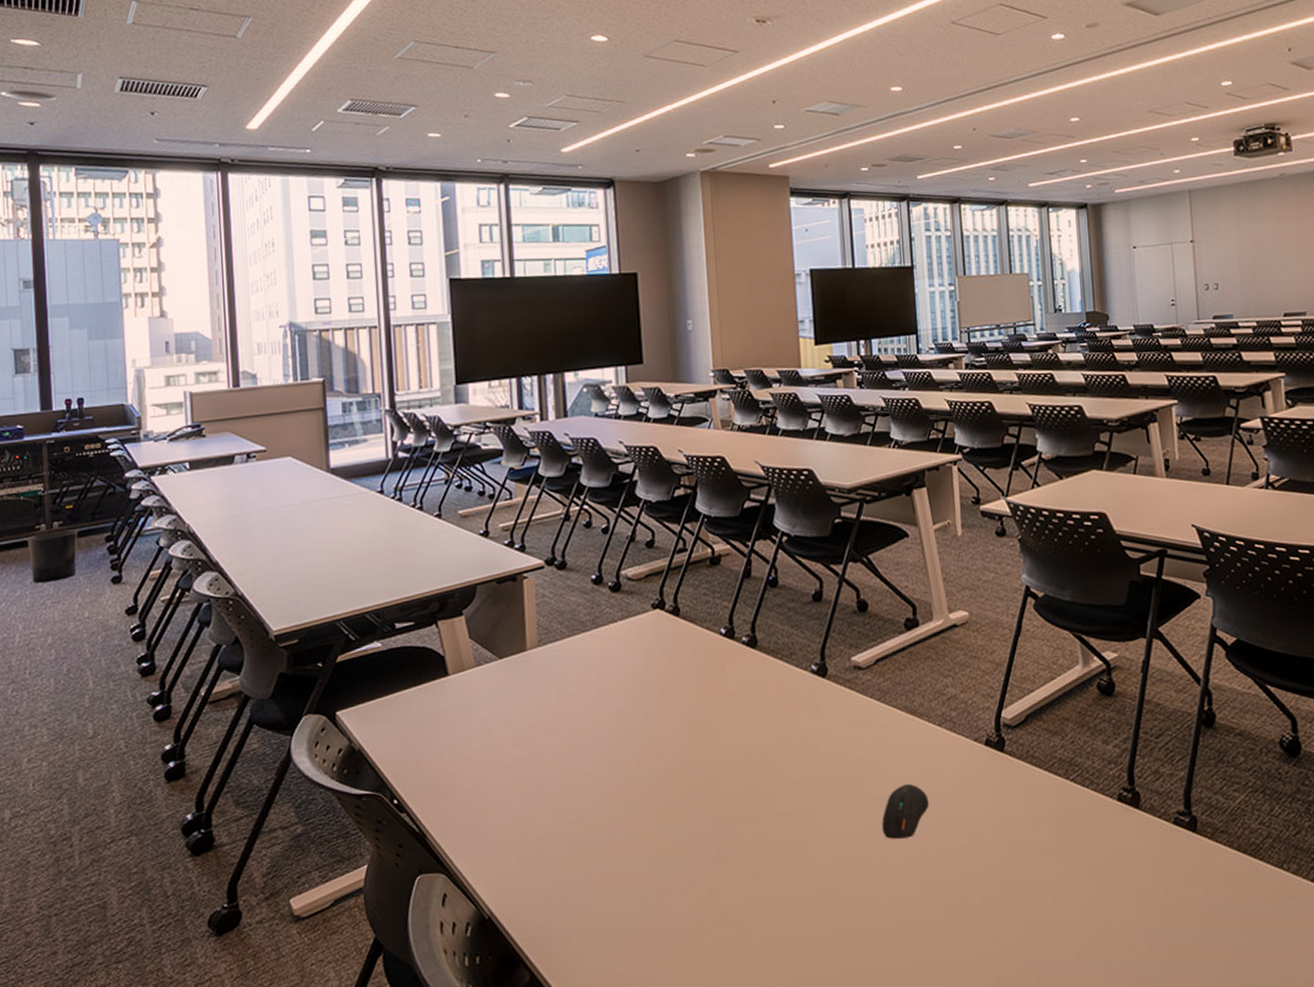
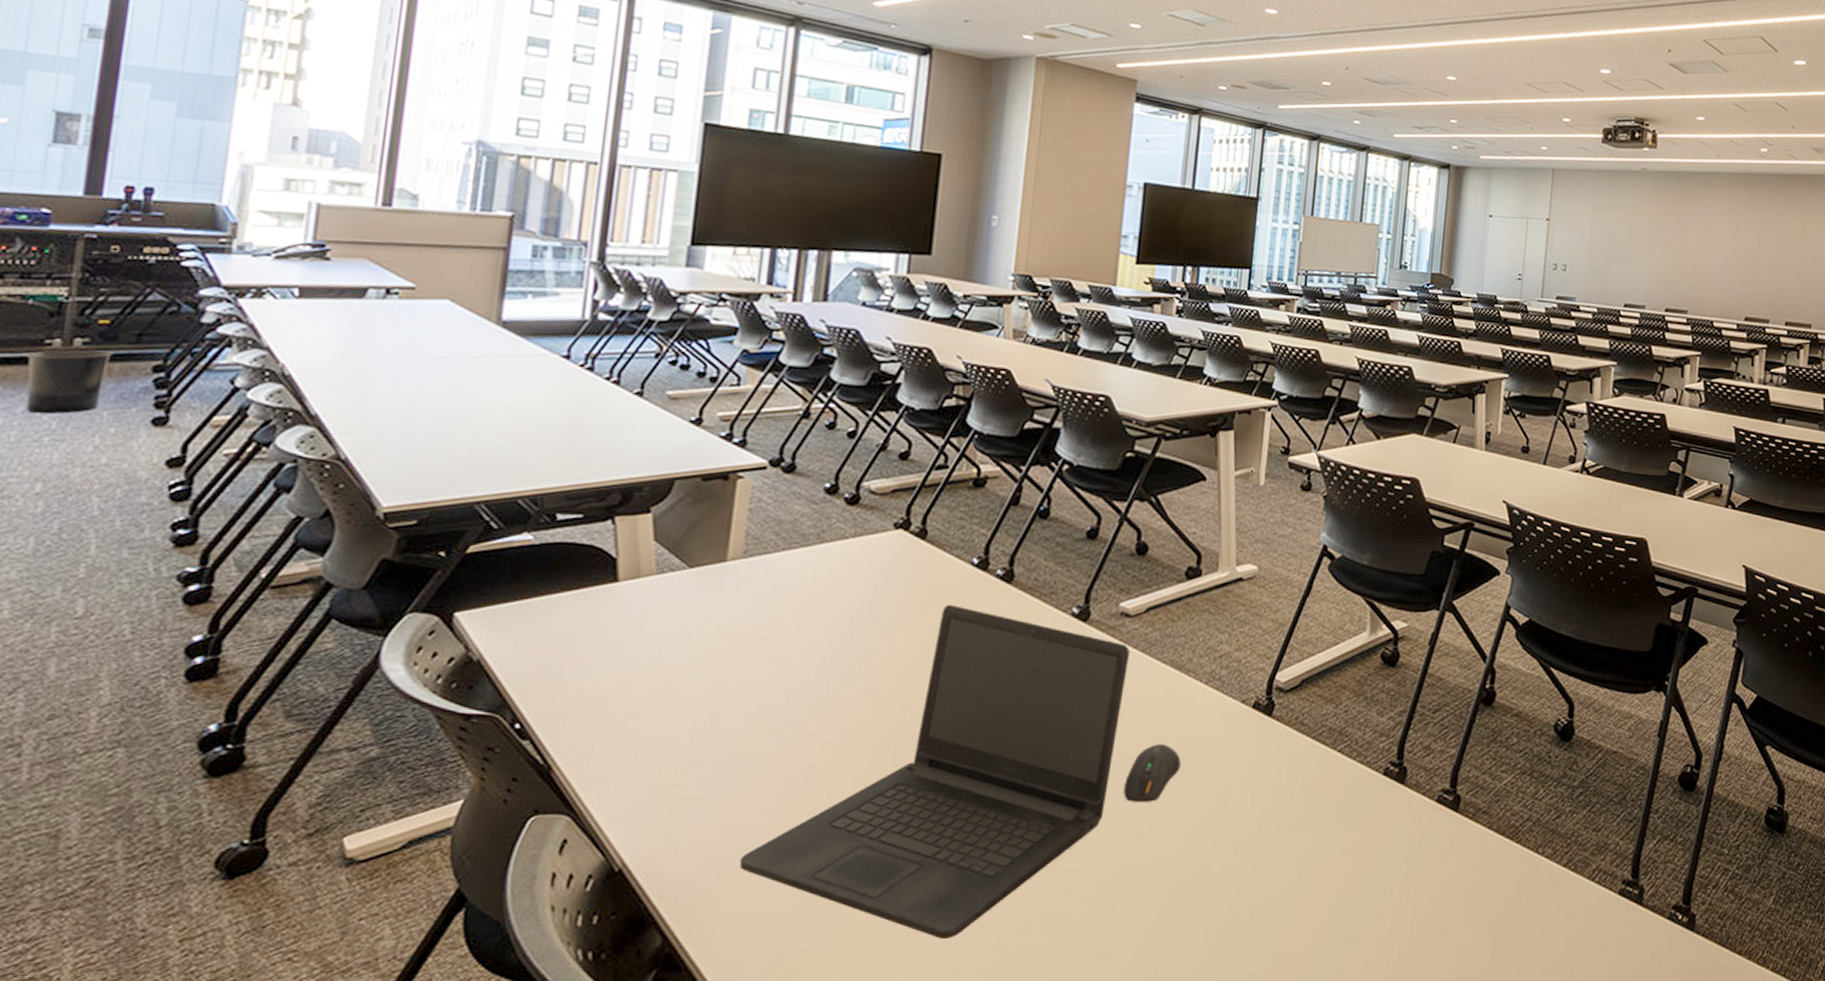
laptop: none [578,672,869,969] -> present [739,605,1130,939]

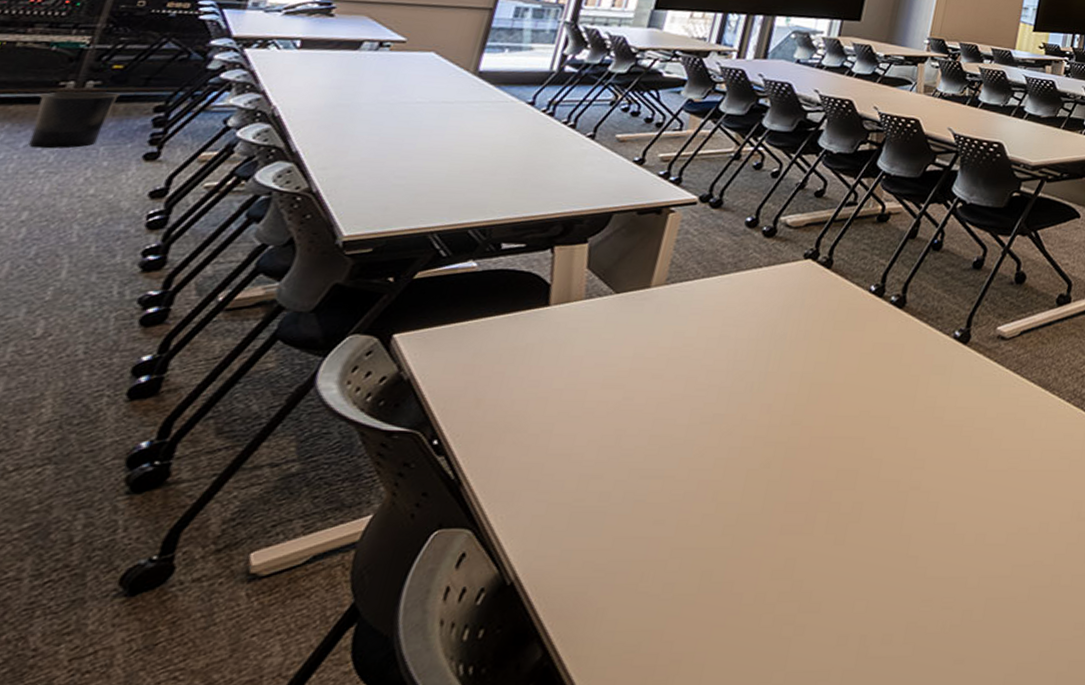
laptop: present [739,605,1130,939] -> none [625,328,1003,649]
computer mouse: present [1123,744,1181,802] -> none [987,458,1041,513]

